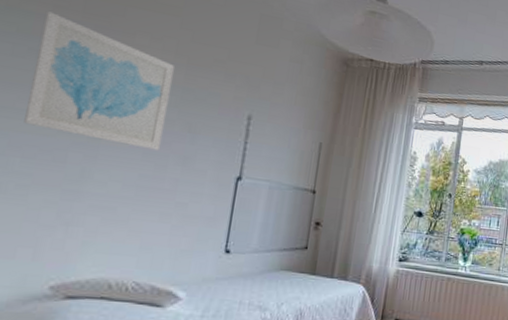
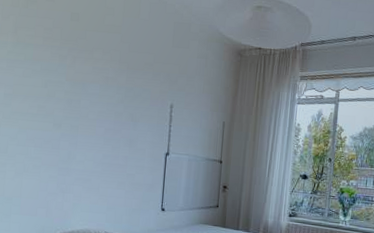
wall art: present [24,11,176,151] -> none [34,42,120,136]

